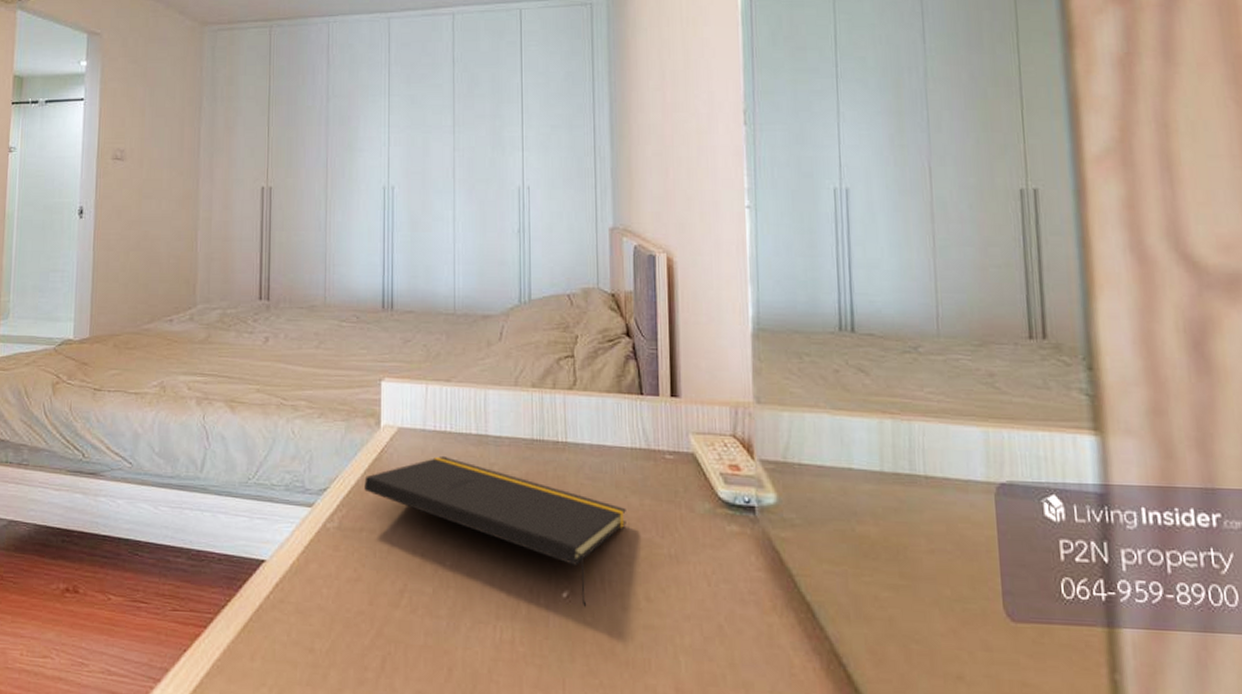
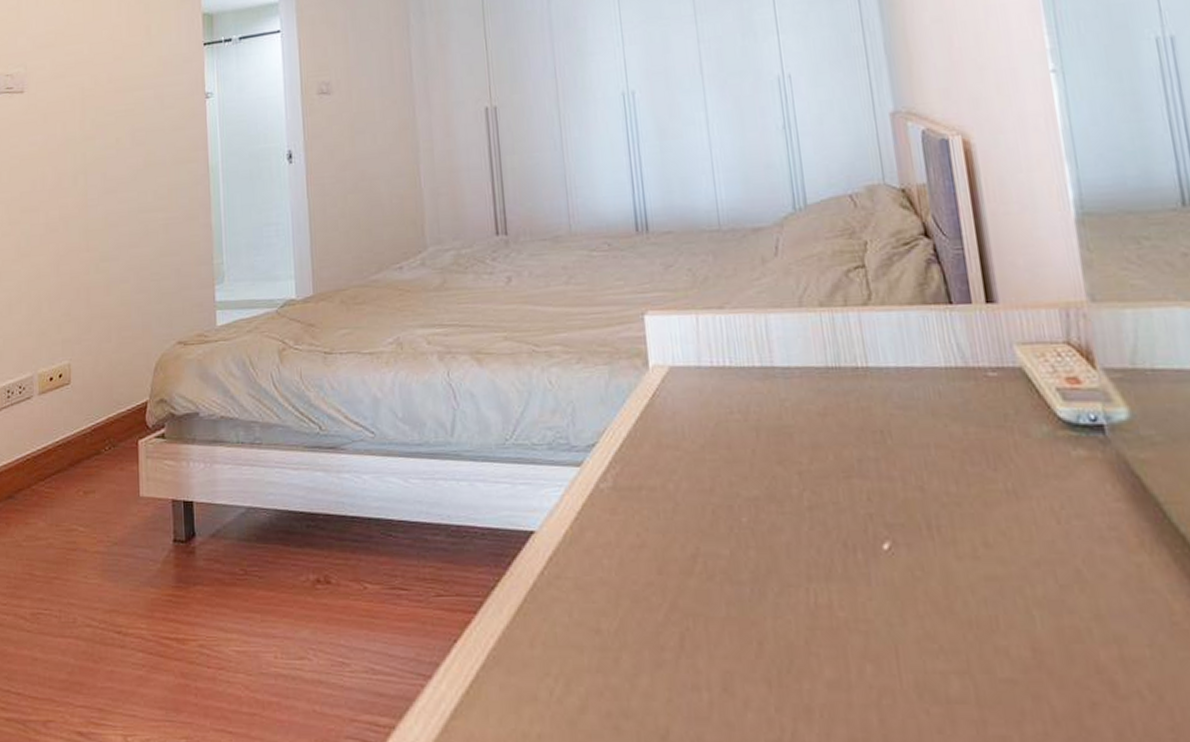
notepad: present [364,456,626,607] -> none [637,396,950,559]

